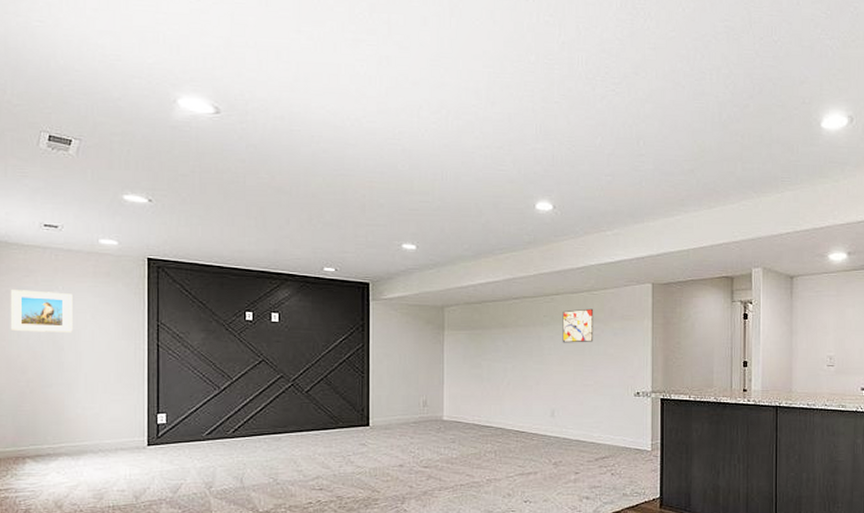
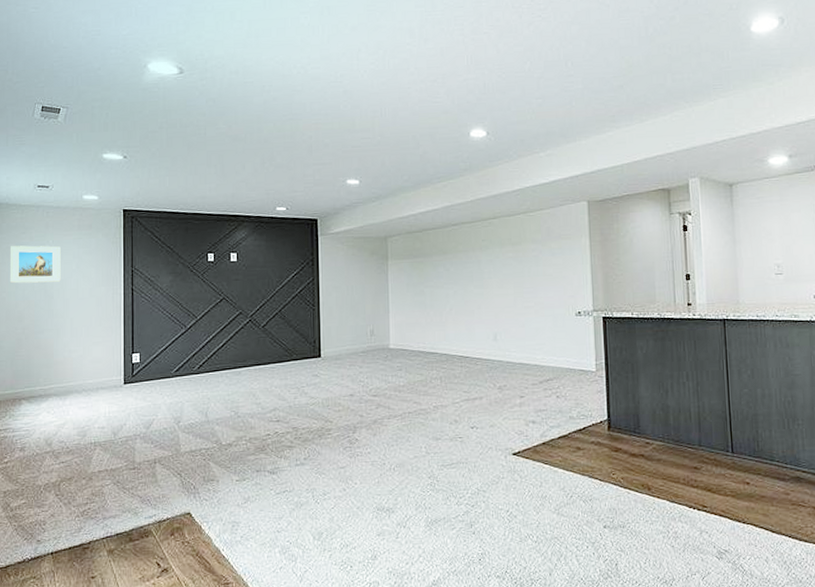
wall art: present [562,308,594,343] -> none [500,230,532,266]

